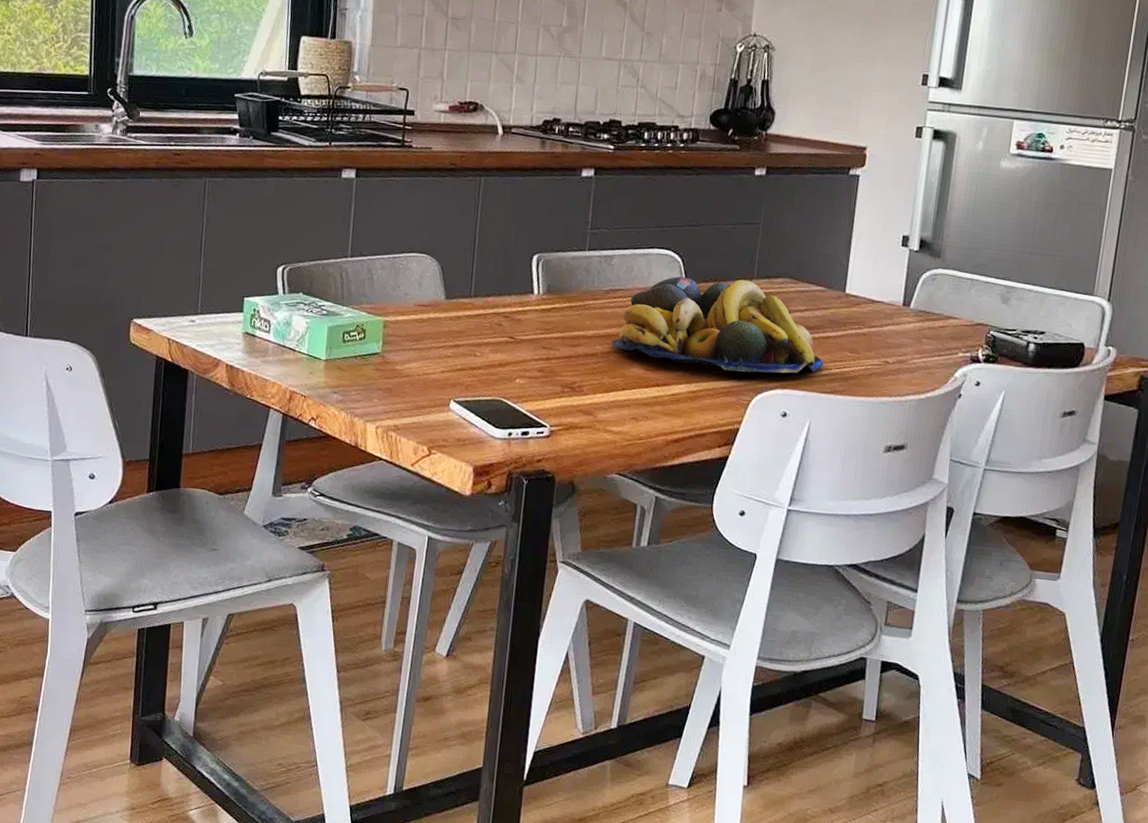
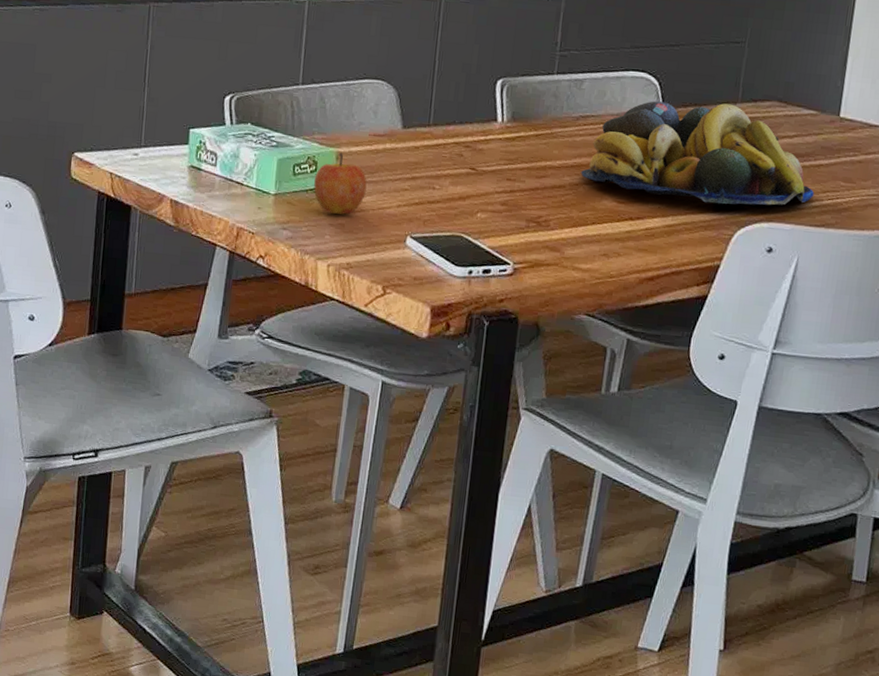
apple: none [362,321,413,380] -> present [314,152,367,215]

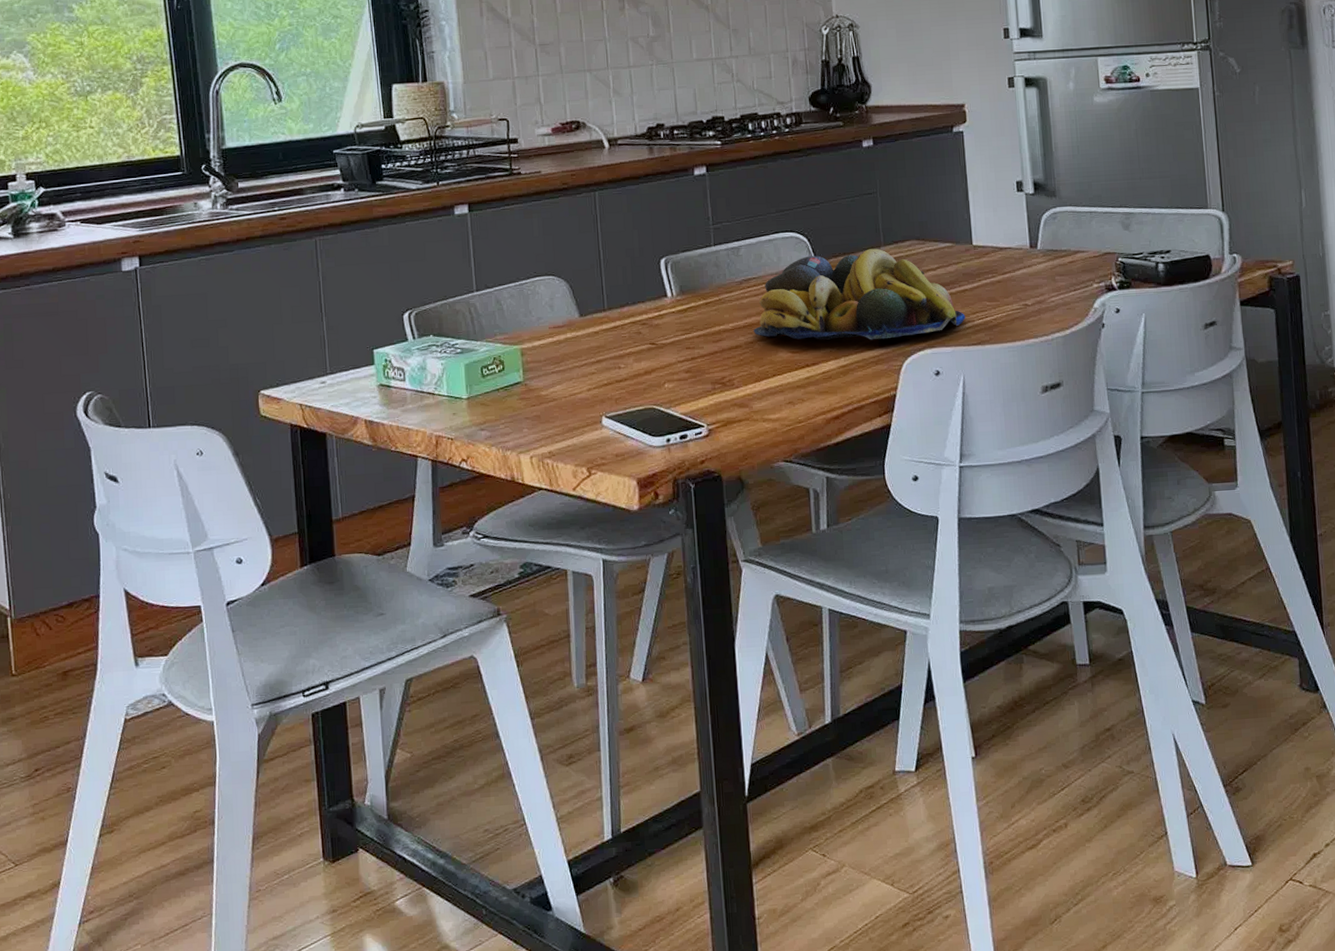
apple: present [314,152,367,215] -> none [503,348,556,407]

